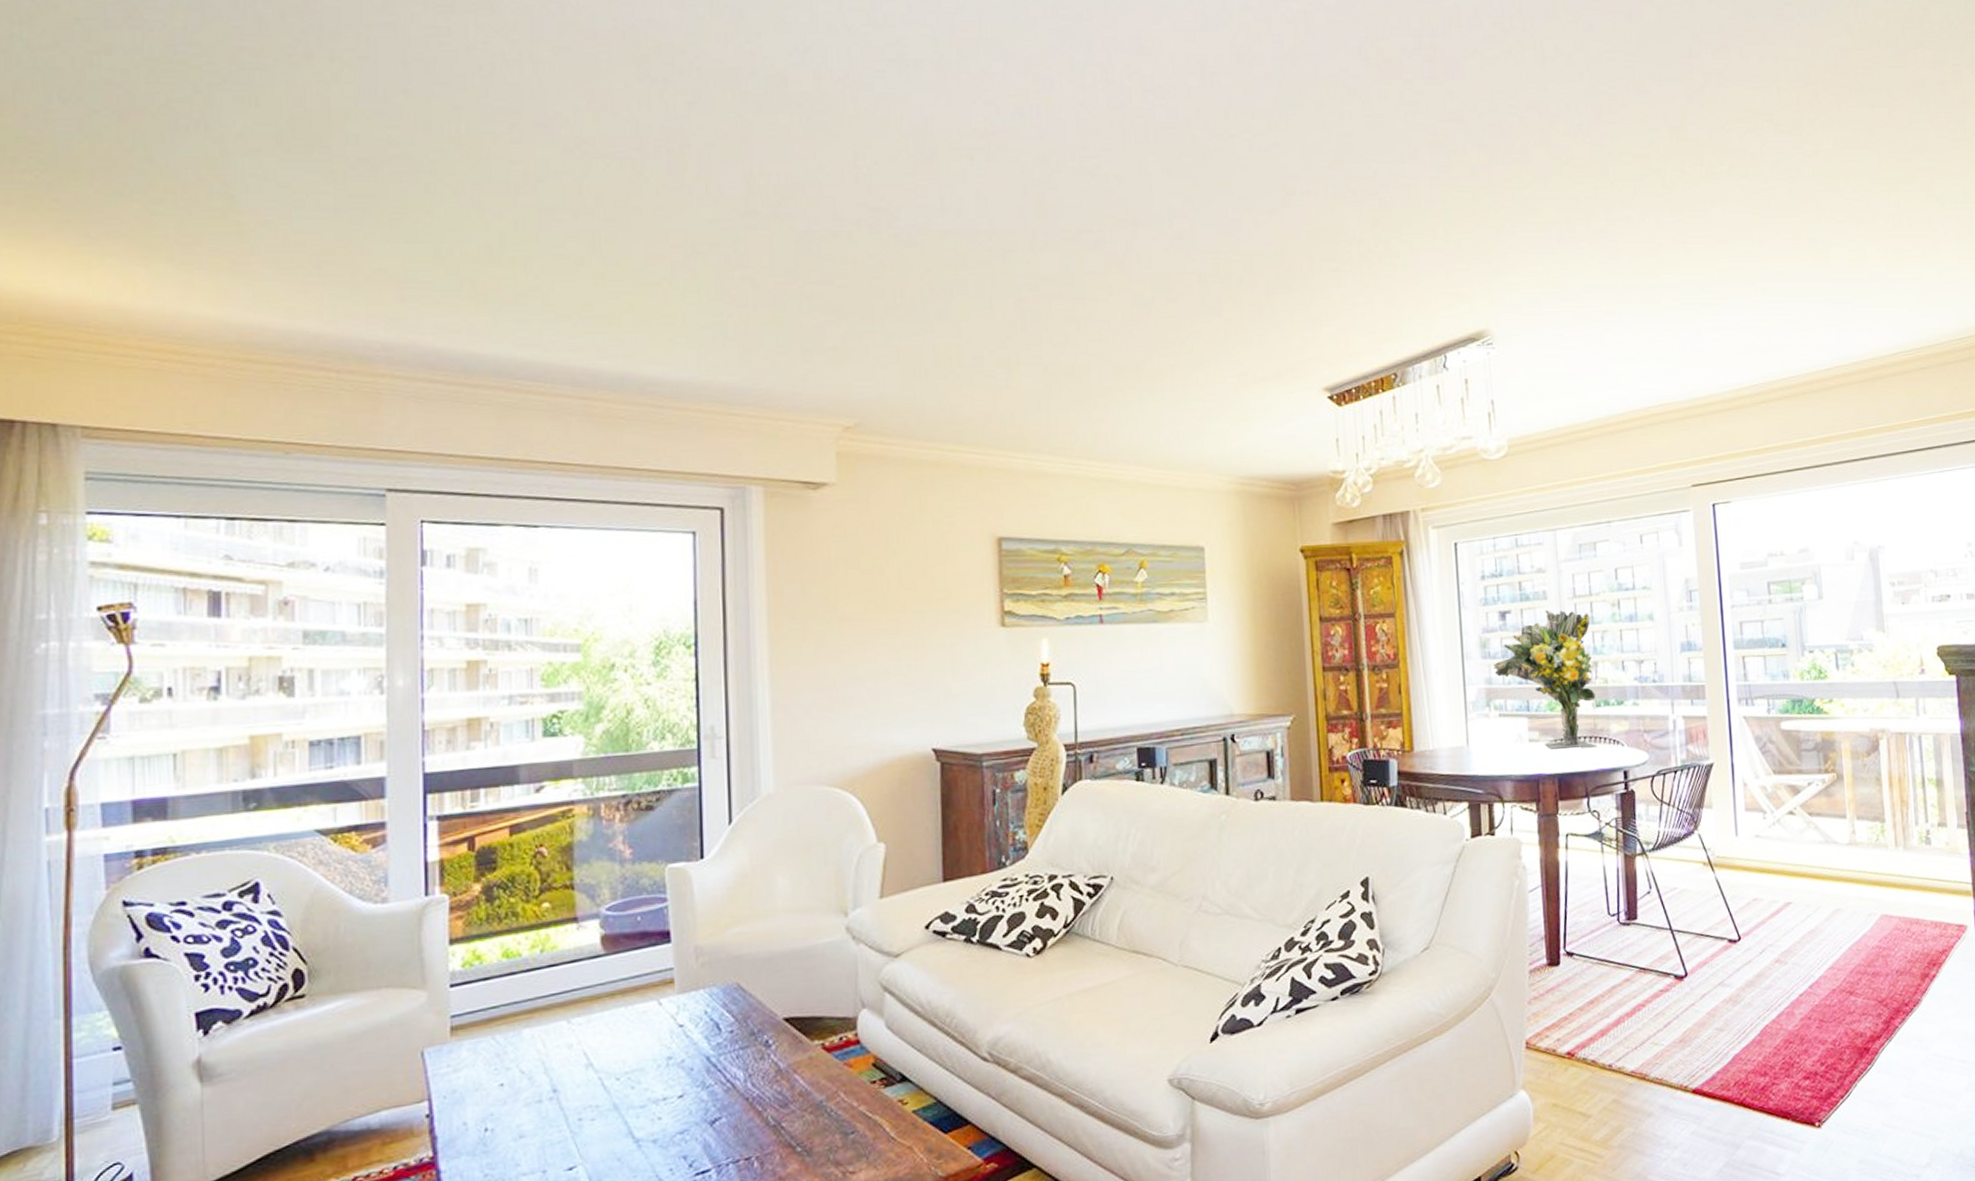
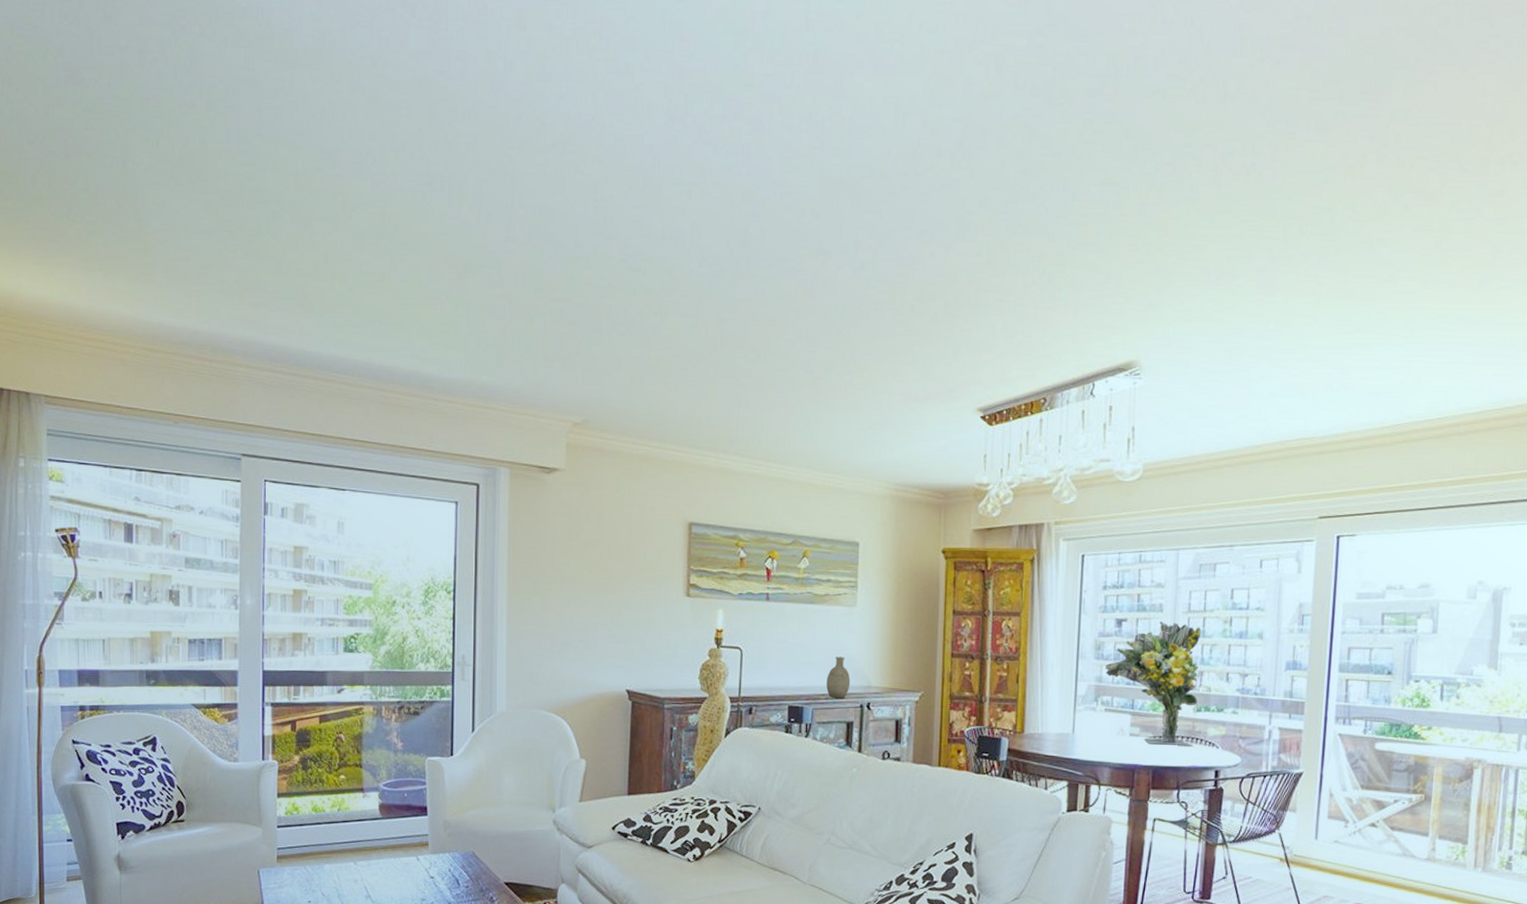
decorative vase: none [1180,682,1209,733] -> present [826,657,851,698]

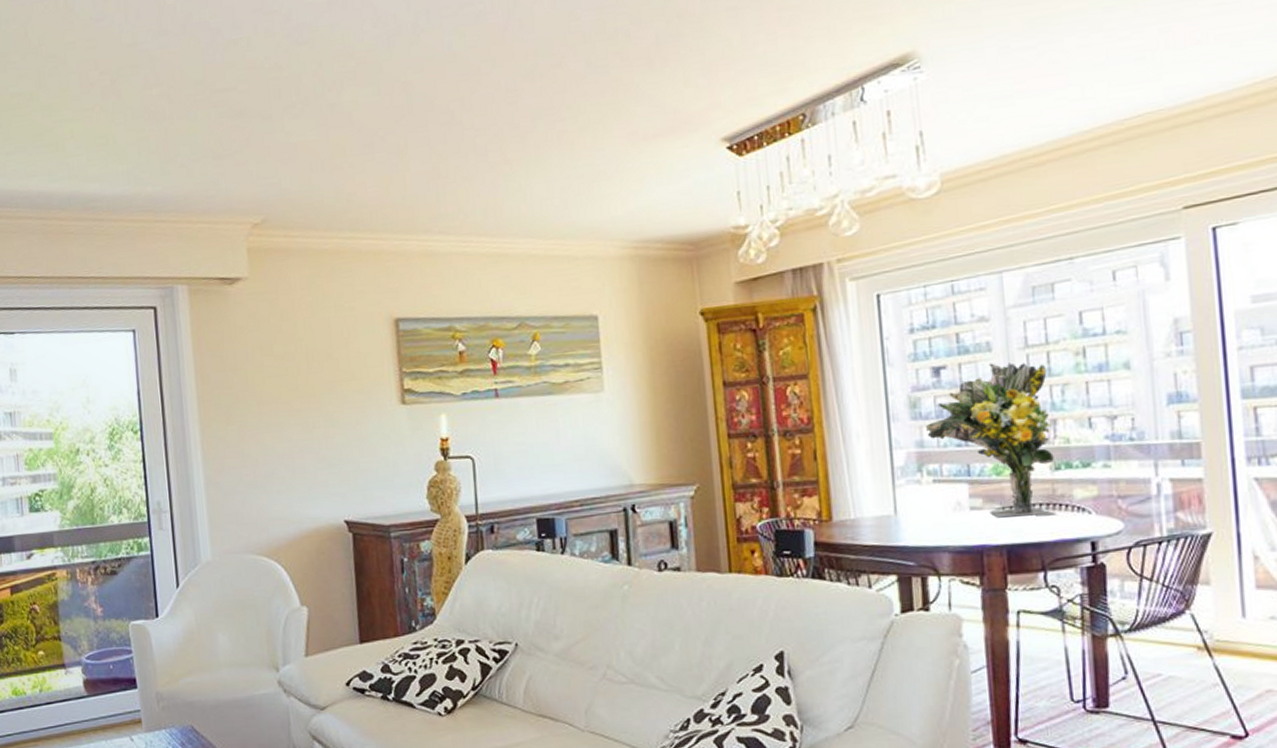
decorative vase: present [826,657,851,698] -> none [578,453,608,504]

